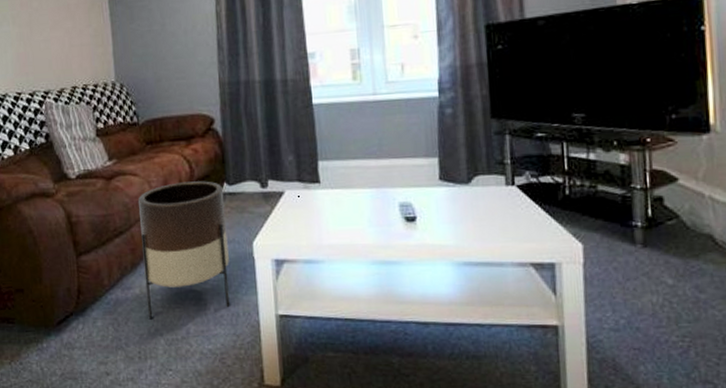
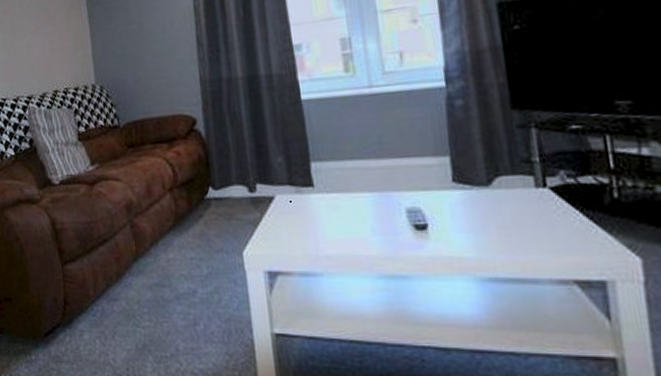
planter: present [138,181,230,320] -> none [122,185,221,334]

